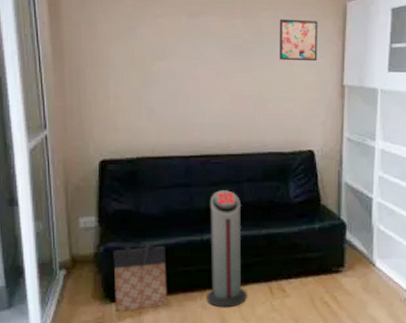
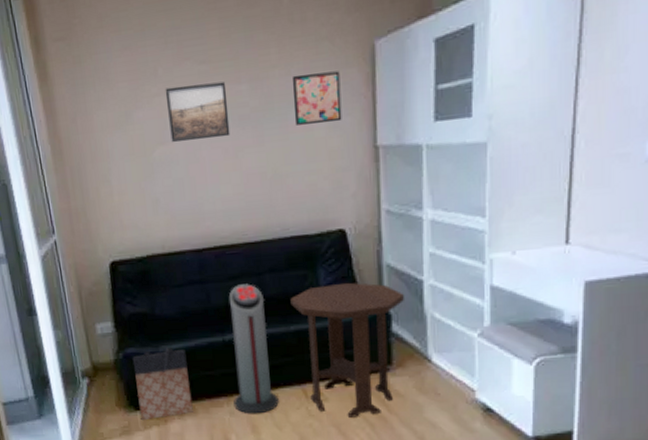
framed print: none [168,11,223,61] -> present [165,81,230,142]
side table: none [264,195,358,312] -> present [290,282,405,418]

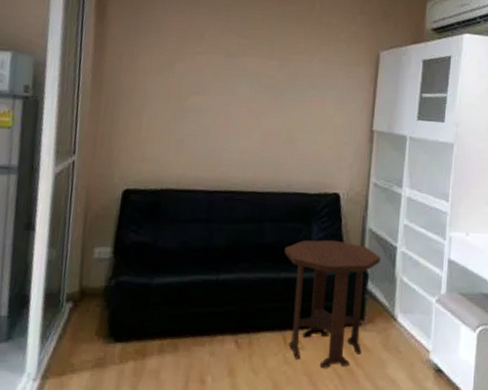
bag: present [132,346,193,421] -> none [118,279,179,354]
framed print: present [165,81,230,142] -> none [205,50,260,100]
air purifier: present [228,284,279,414] -> none [215,228,261,357]
wall art: present [291,71,342,125] -> none [310,63,351,106]

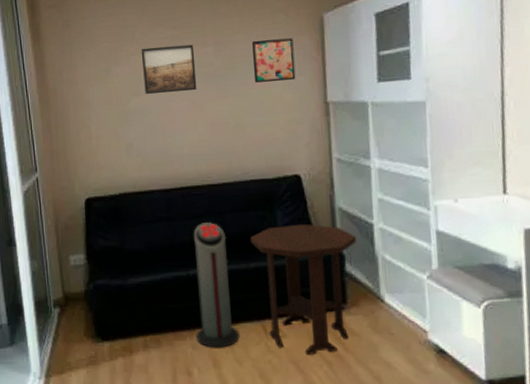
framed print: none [205,50,260,100] -> present [141,44,197,94]
air purifier: none [215,228,261,357] -> present [193,222,240,348]
wall art: none [310,63,351,106] -> present [251,38,296,83]

